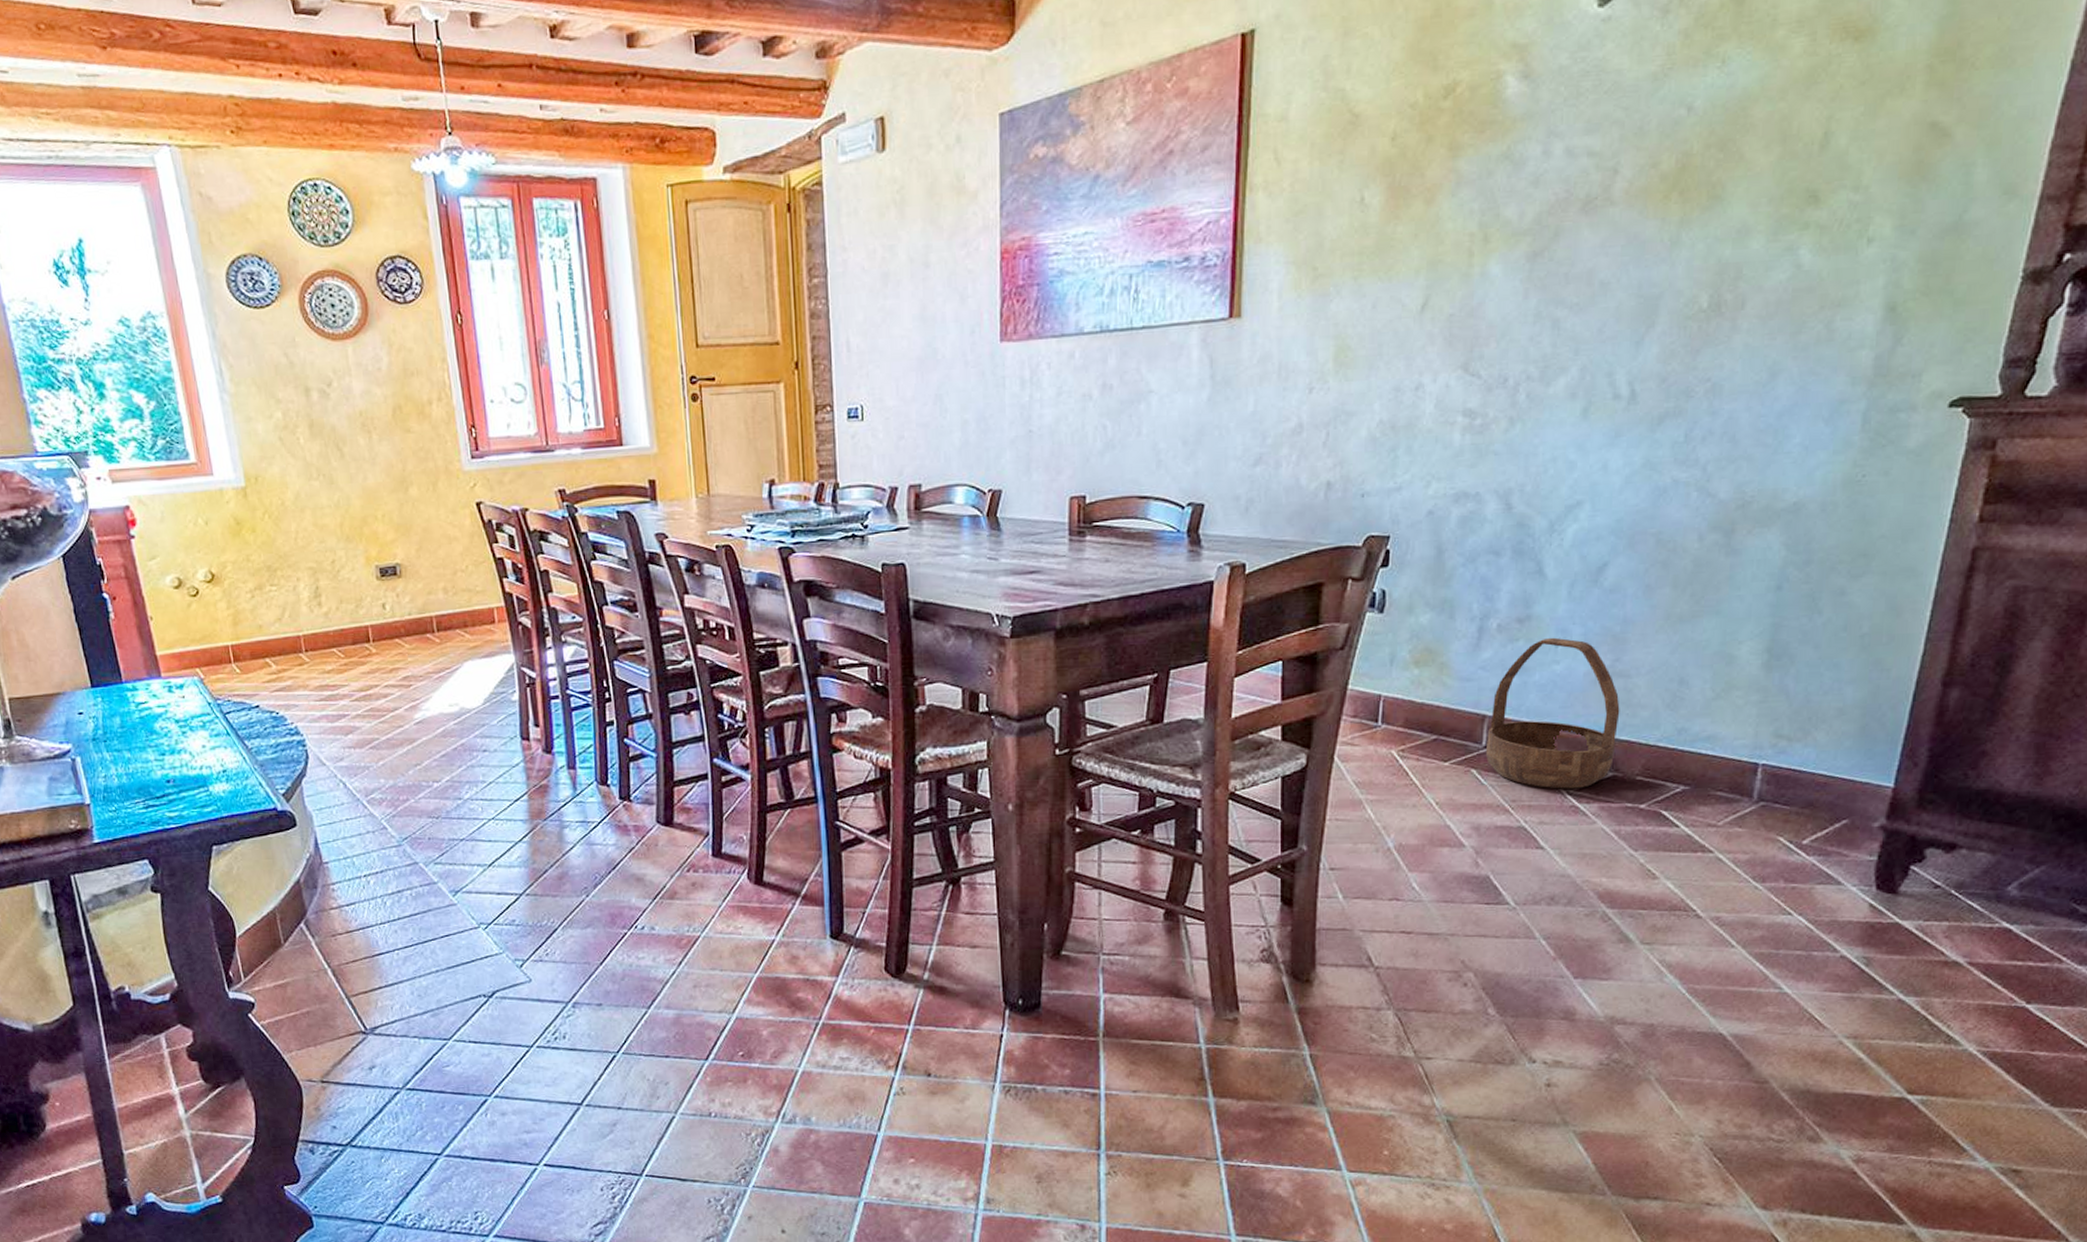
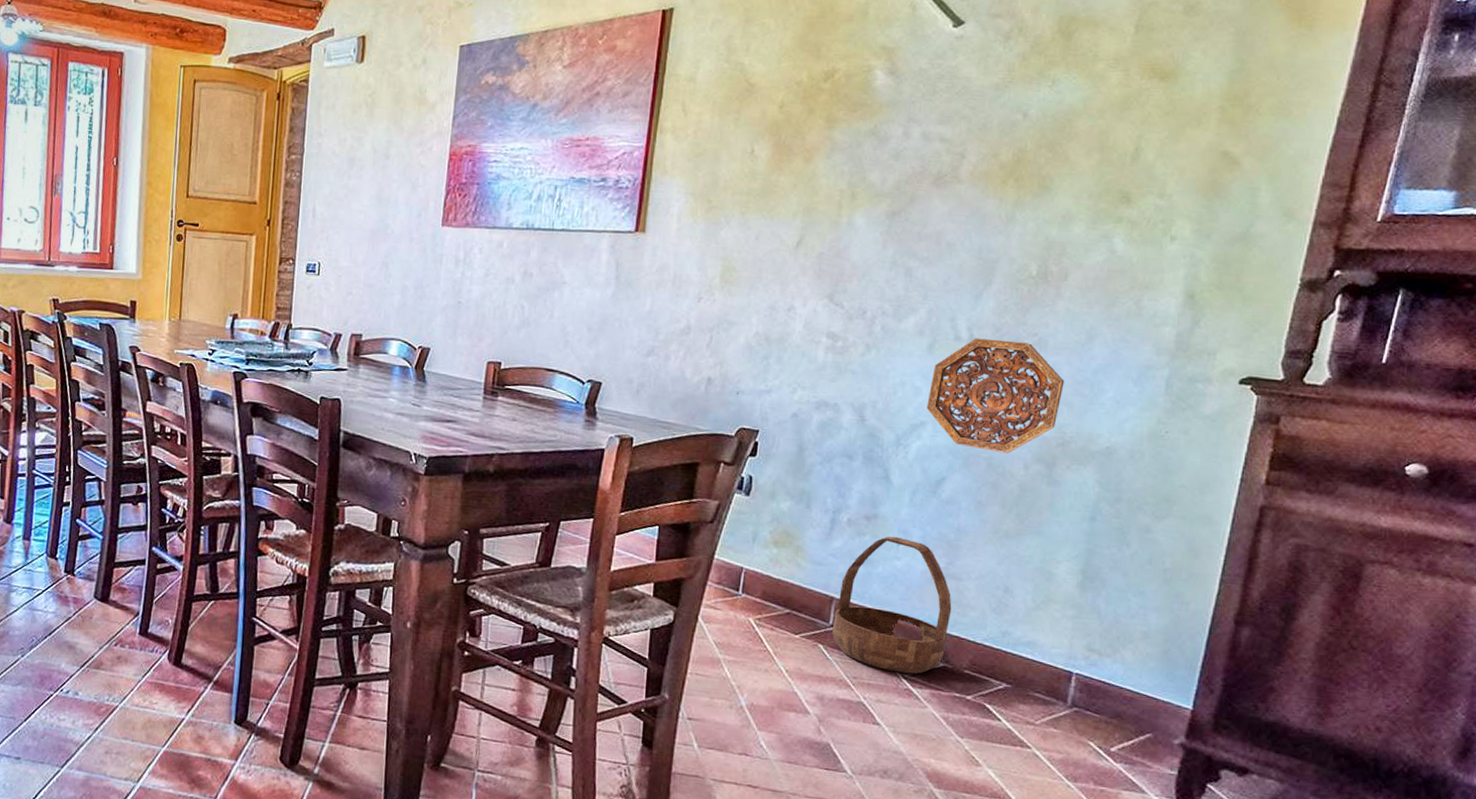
decorative platter: none [1583,391,1743,526] -> present [926,338,1065,454]

